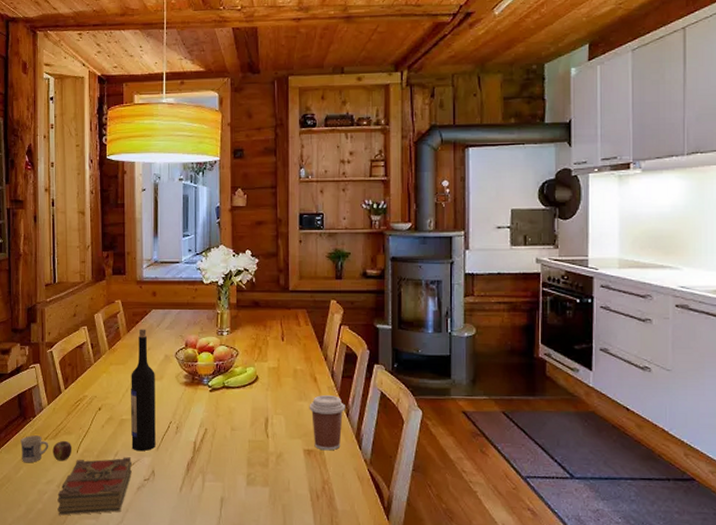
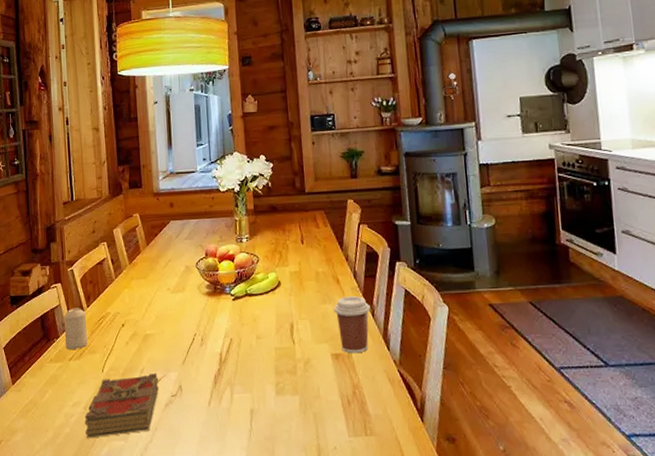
mug: present [20,435,72,463] -> none [45,357,98,386]
candle: none [41,388,63,429] -> present [63,307,87,349]
wine bottle: present [131,329,156,451] -> none [152,241,182,366]

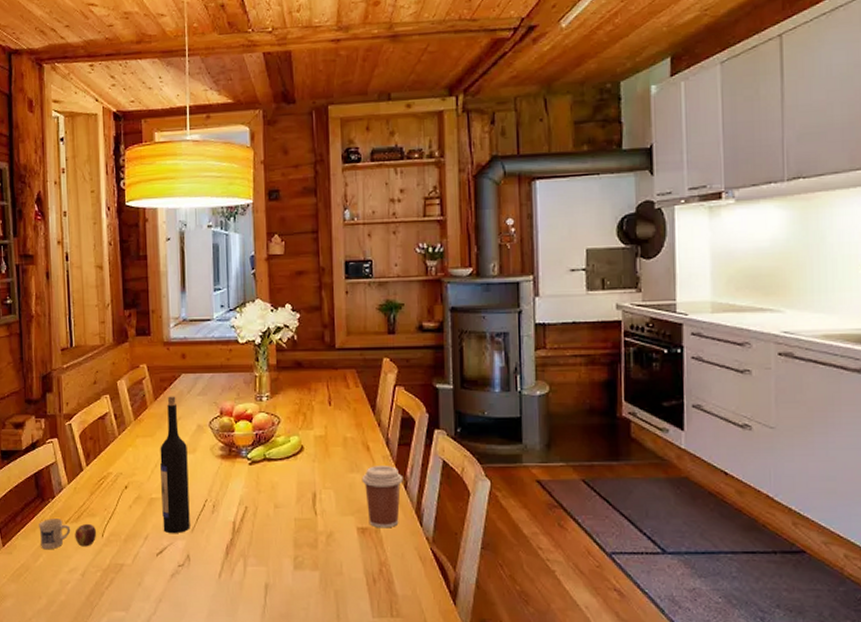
mug: none [45,357,98,386] -> present [39,518,97,550]
candle: present [63,307,87,349] -> none [60,465,86,511]
book: present [84,373,159,439] -> none [82,540,164,608]
wine bottle: none [152,241,182,366] -> present [160,396,190,533]

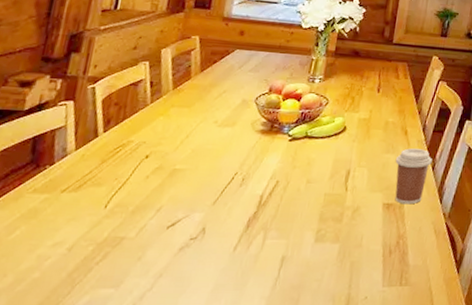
mug: present [39,518,97,550] -> none [21,187,100,222]
wine bottle: present [160,396,190,533] -> none [180,69,227,205]

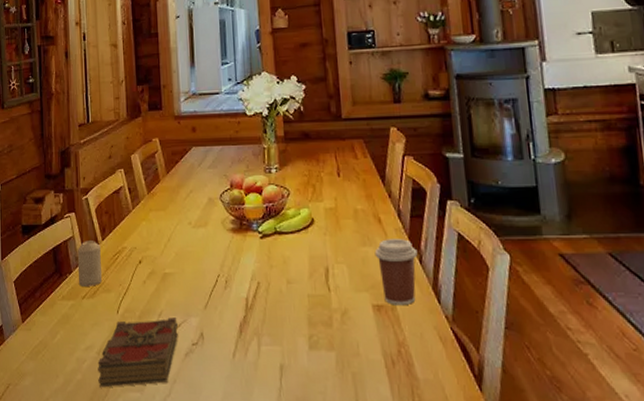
candle: none [60,130,100,180] -> present [77,239,102,286]
book: none [61,213,179,286] -> present [97,317,178,388]

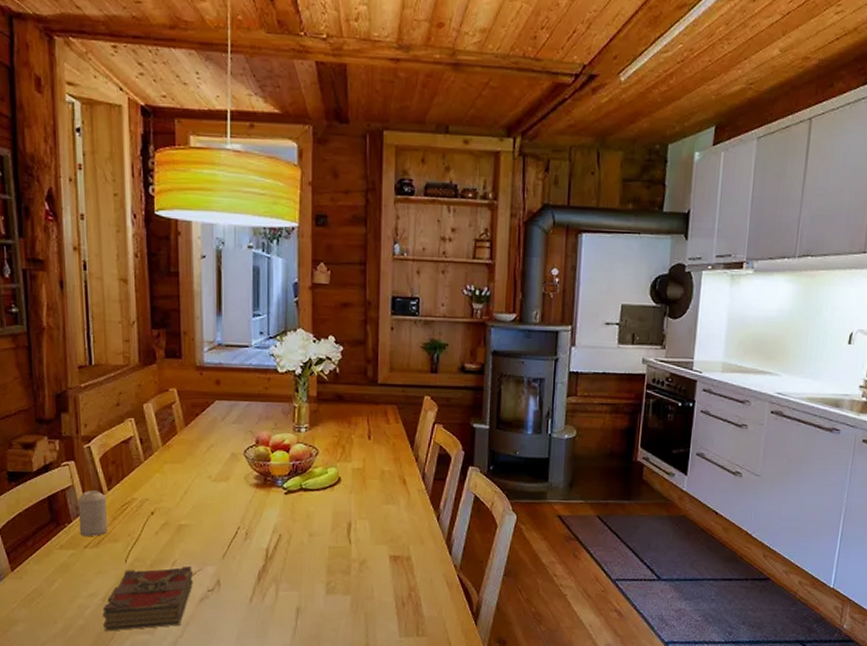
coffee cup: present [374,239,418,306] -> none [396,498,436,557]

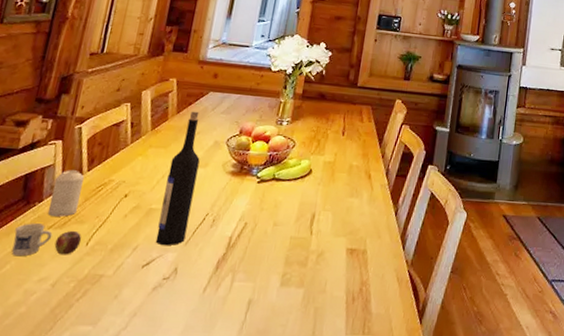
mug: none [53,543,120,575] -> present [11,223,82,257]
book: present [102,566,193,632] -> none [45,252,153,321]
wine bottle: none [190,422,221,559] -> present [155,111,200,245]

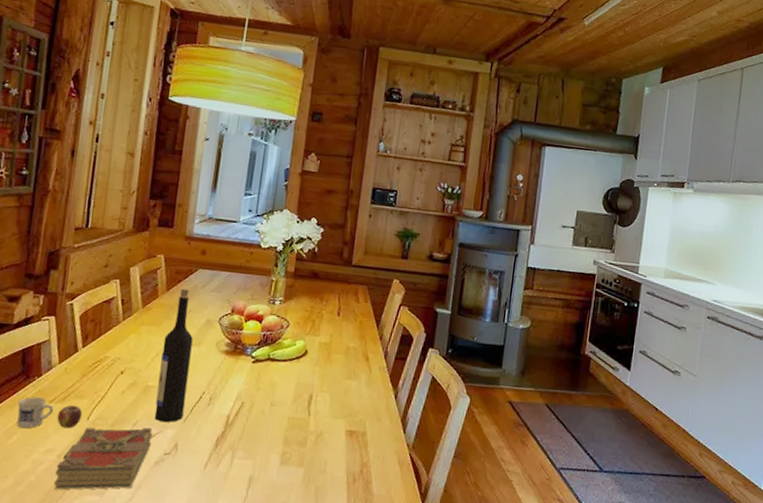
book: none [45,252,153,321] -> present [54,427,153,490]
candle: present [48,169,84,217] -> none [47,345,80,392]

